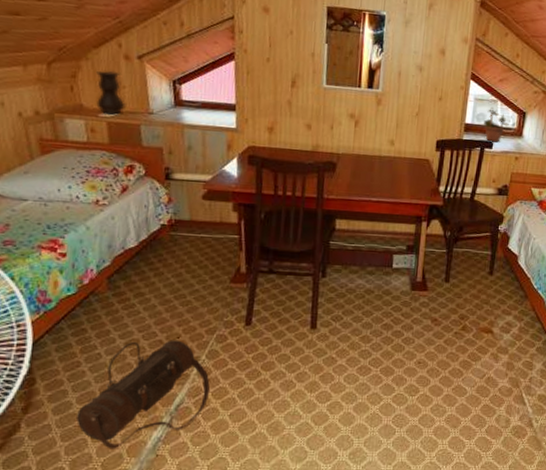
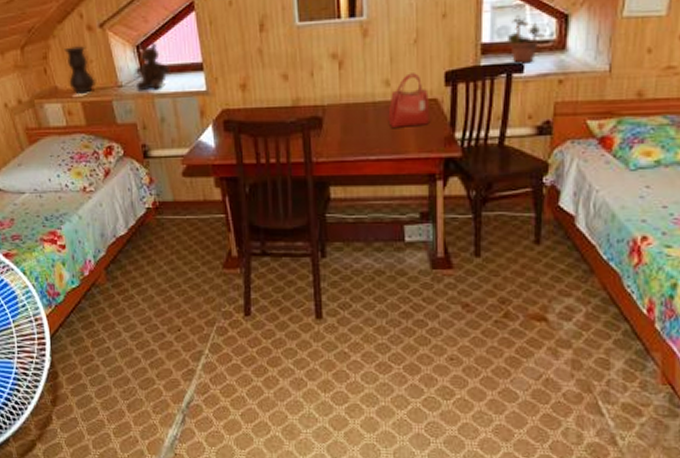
duffel bag: present [76,340,210,449] -> none [98,333,217,446]
teddy bear: none [167,79,204,122] -> present [135,43,171,91]
handbag: none [389,137,423,179] -> present [388,73,429,128]

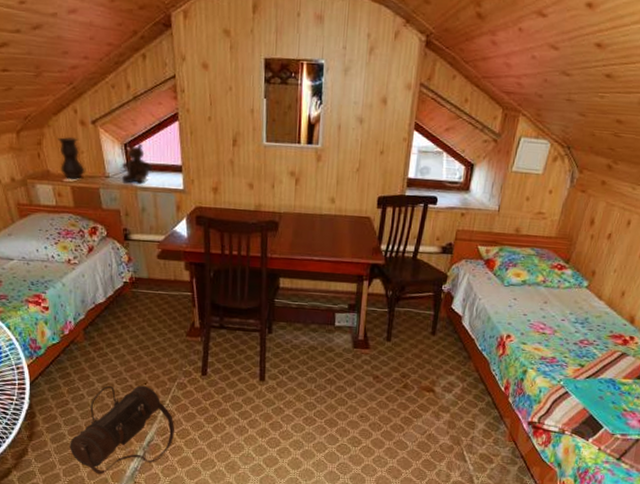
duffel bag: none [98,333,217,446] -> present [70,385,174,475]
handbag: present [388,73,429,128] -> none [330,194,364,238]
potted plant: present [505,14,545,64] -> none [425,159,455,198]

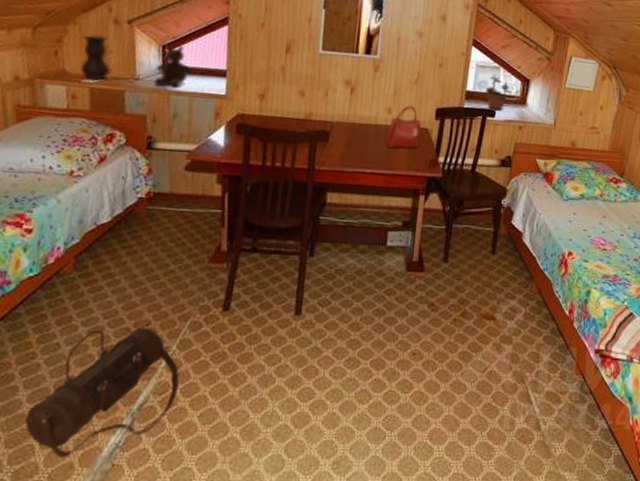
handbag: none [330,194,364,238] -> present [386,105,422,149]
potted plant: none [425,159,455,198] -> present [483,73,512,111]

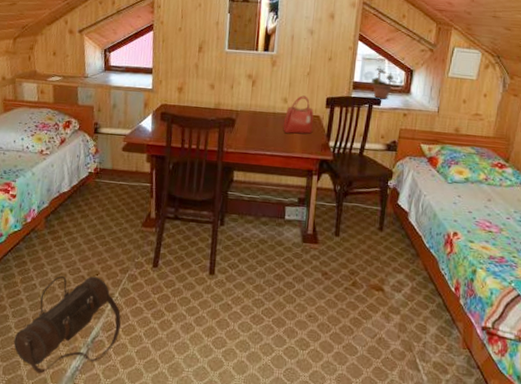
vase: present [80,35,110,81] -> none [46,43,67,79]
teddy bear: present [153,44,194,88] -> none [98,48,128,84]

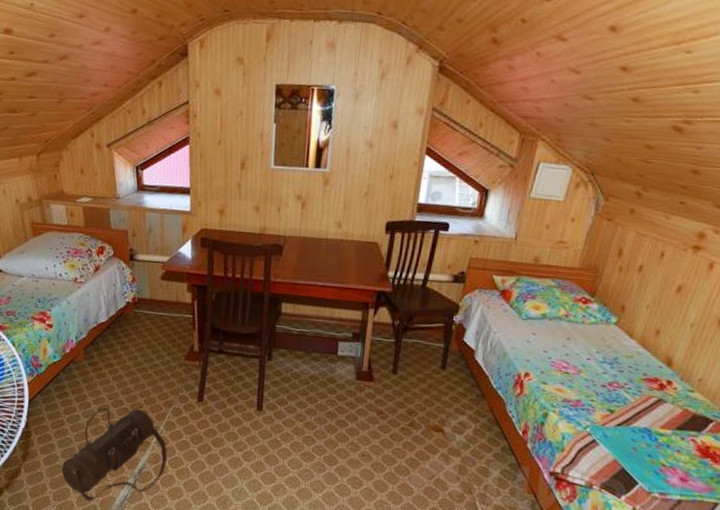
handbag: present [283,95,314,134] -> none [336,219,372,263]
potted plant: present [369,65,397,100] -> none [436,184,469,224]

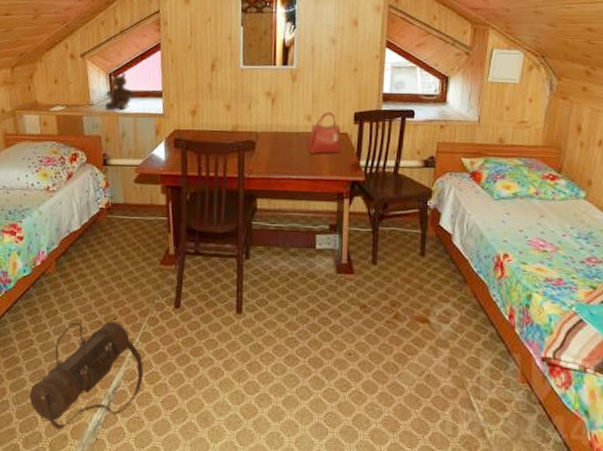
teddy bear: none [131,165,163,206] -> present [104,72,135,111]
handbag: none [336,219,372,263] -> present [308,112,341,154]

